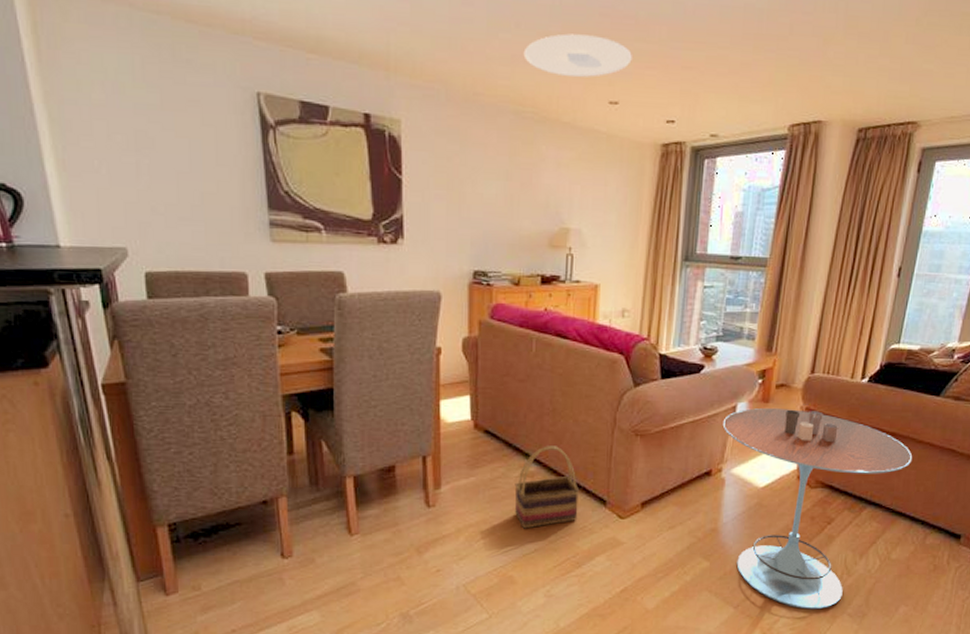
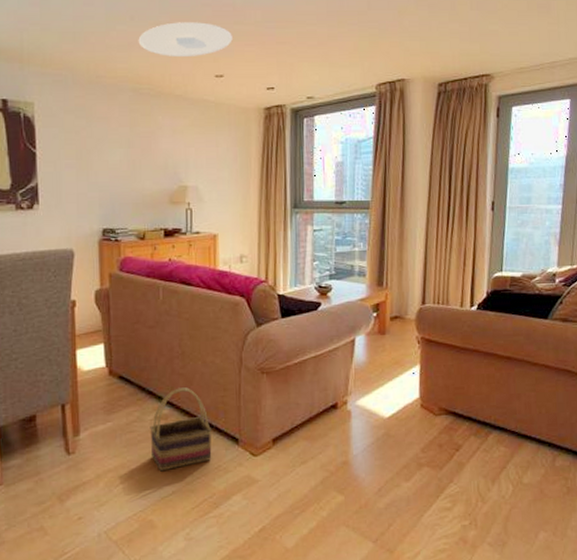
side table: present [722,403,912,610] -> none [343,332,529,541]

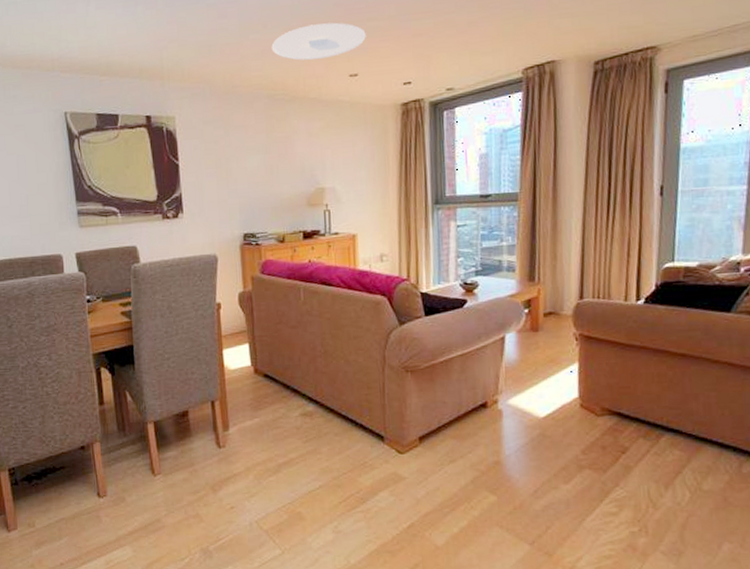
basket: present [149,387,212,472] -> none [295,385,358,466]

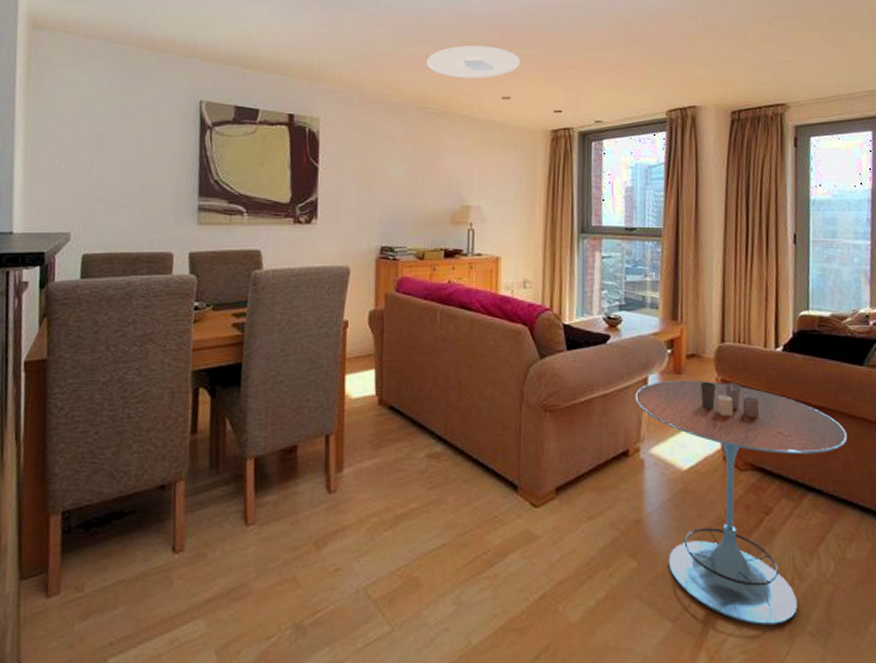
side table: none [492,328,709,547] -> present [635,374,847,626]

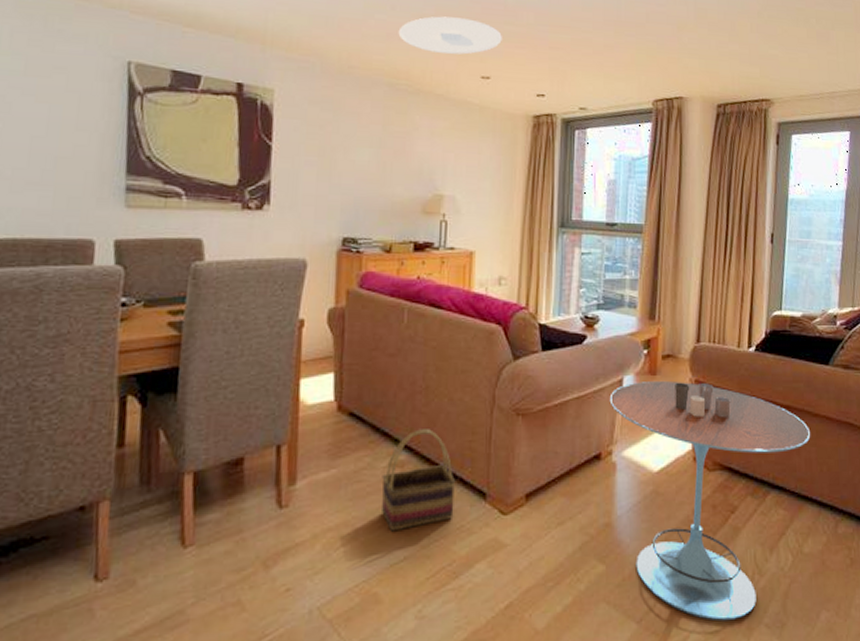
basket: none [420,423,489,519] -> present [382,429,456,532]

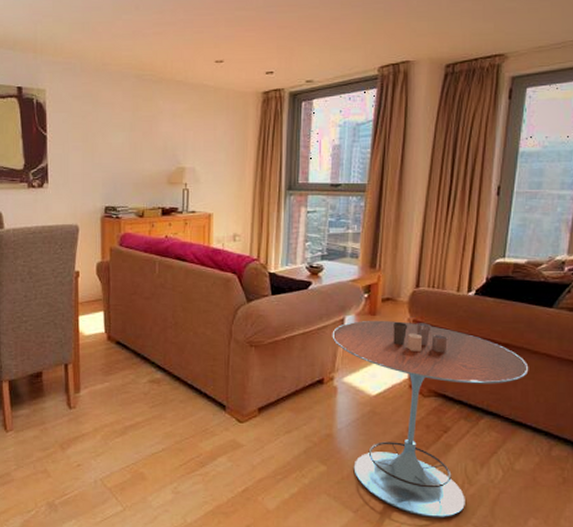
basket: present [382,429,456,532] -> none [143,355,201,430]
ceiling light: present [398,16,502,55] -> none [142,9,233,44]

